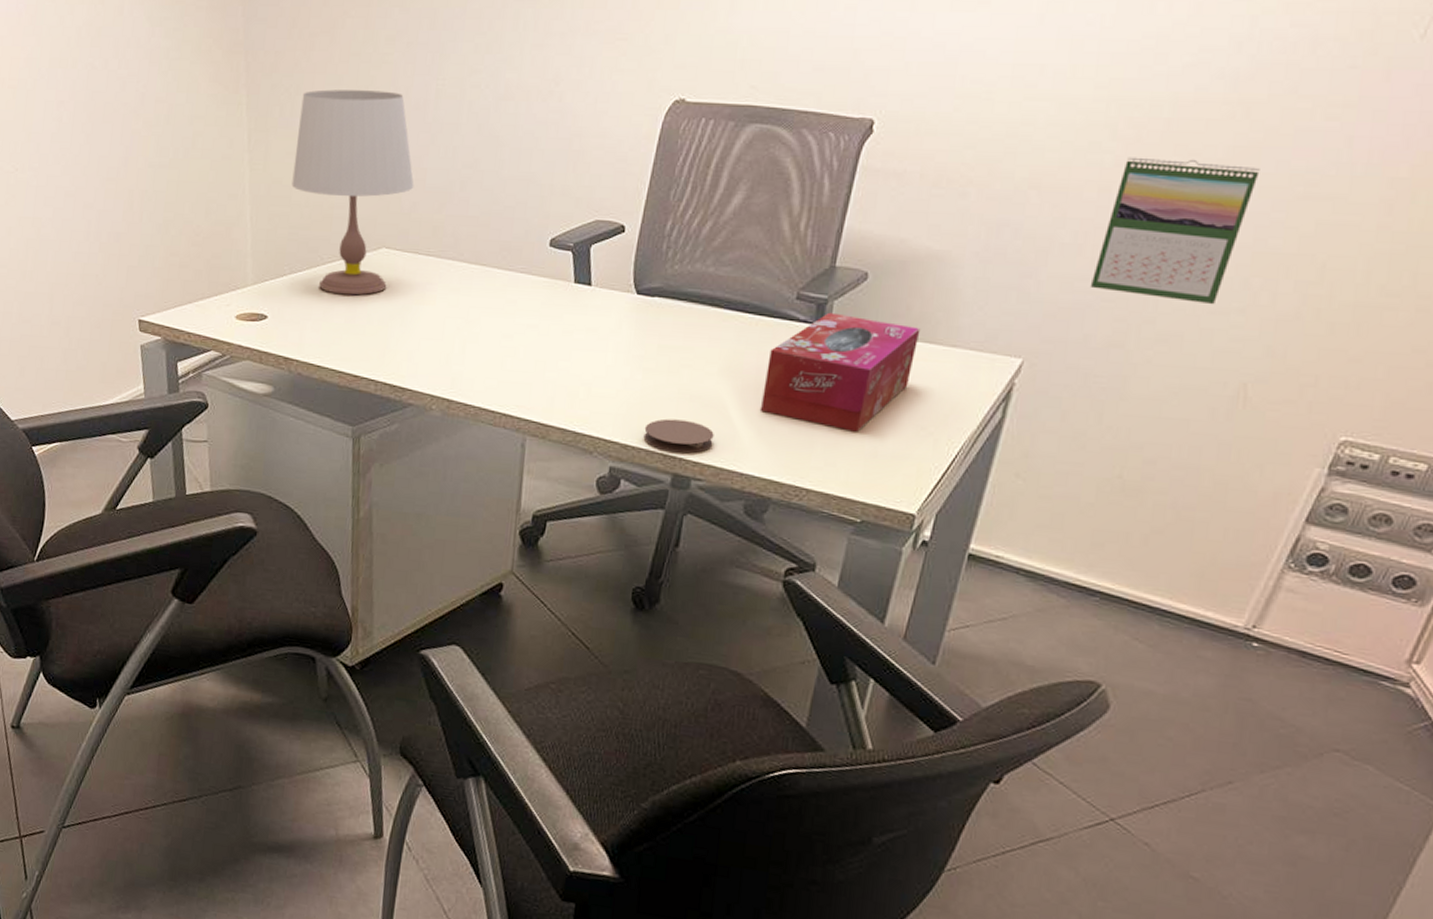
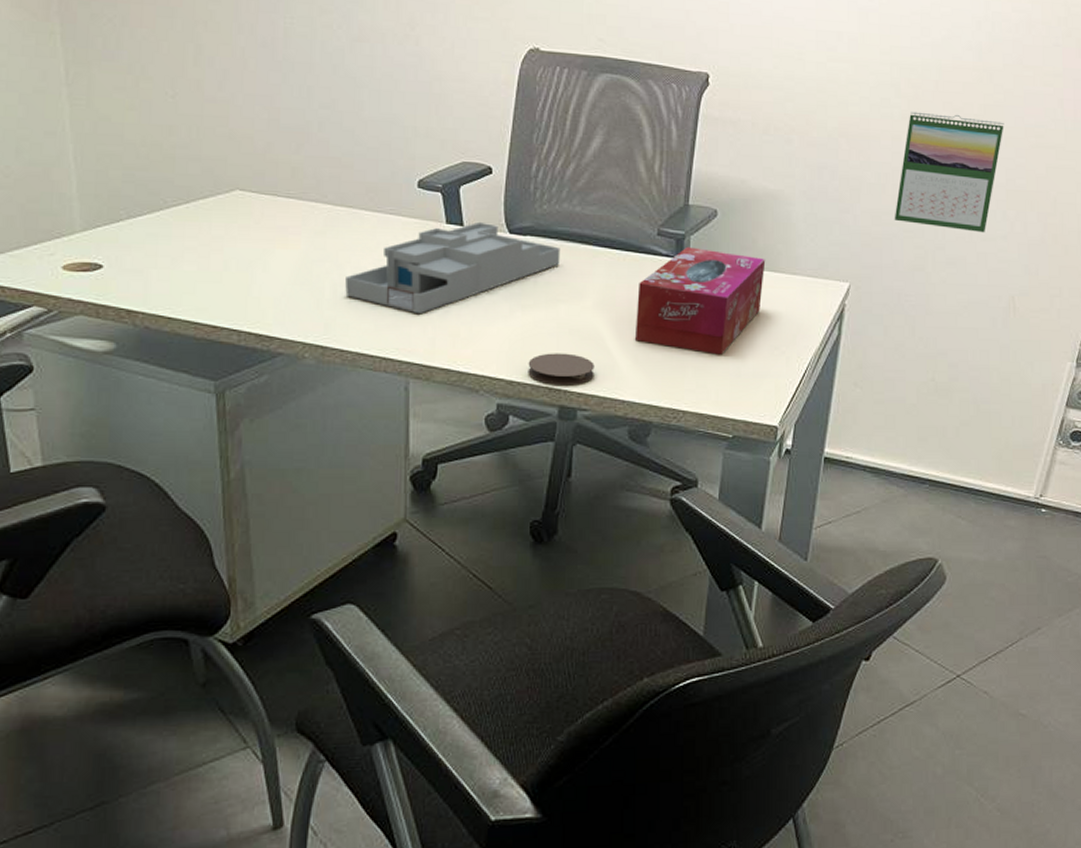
table lamp: present [291,89,414,296] -> none [123,22,267,241]
desk organizer: none [473,281,689,373] -> present [345,221,561,315]

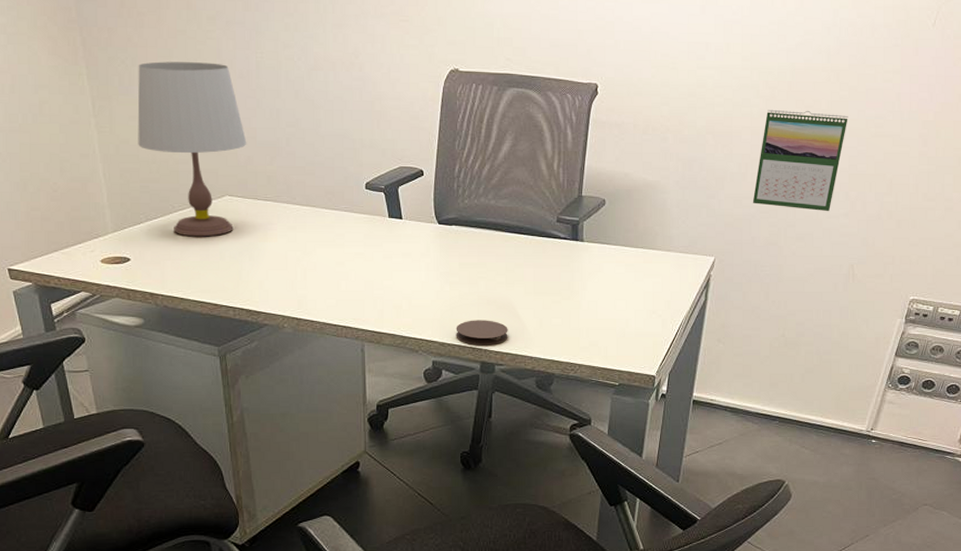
table lamp: none [123,22,267,241] -> present [137,61,247,237]
desk organizer: present [345,221,561,315] -> none [313,215,479,291]
tissue box: present [634,246,766,355] -> none [539,230,645,319]

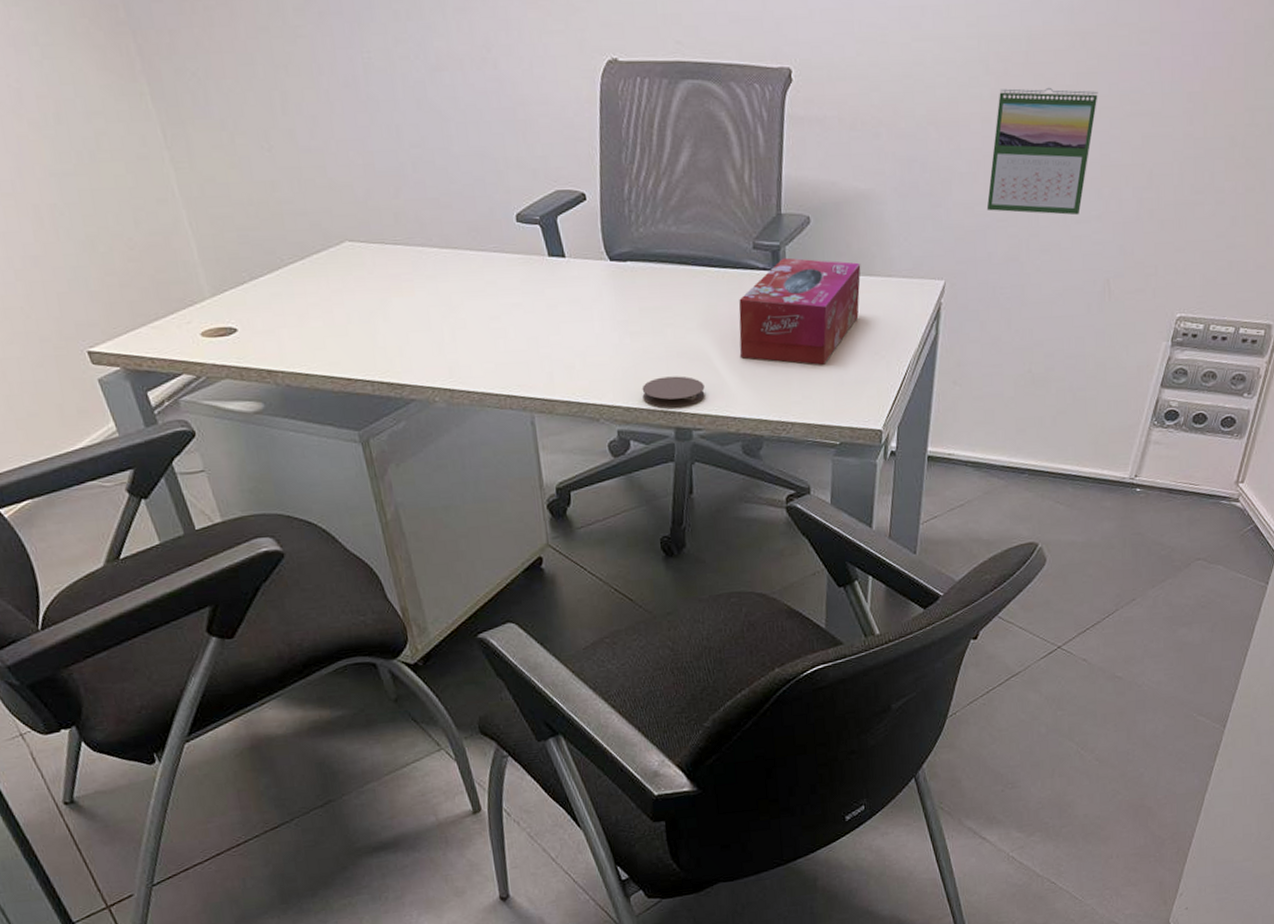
table lamp: present [137,61,247,237] -> none [213,68,364,297]
tissue box: none [539,230,645,319] -> present [738,257,861,365]

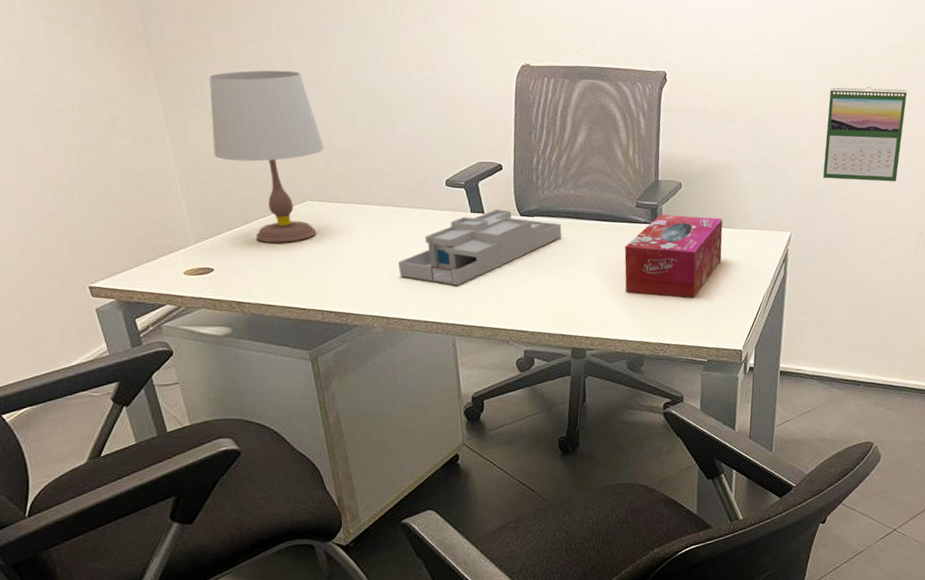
table lamp: none [213,68,364,297] -> present [209,70,325,244]
desk organizer: none [461,251,662,350] -> present [398,208,562,286]
coaster: present [642,376,705,408] -> none [544,306,597,332]

